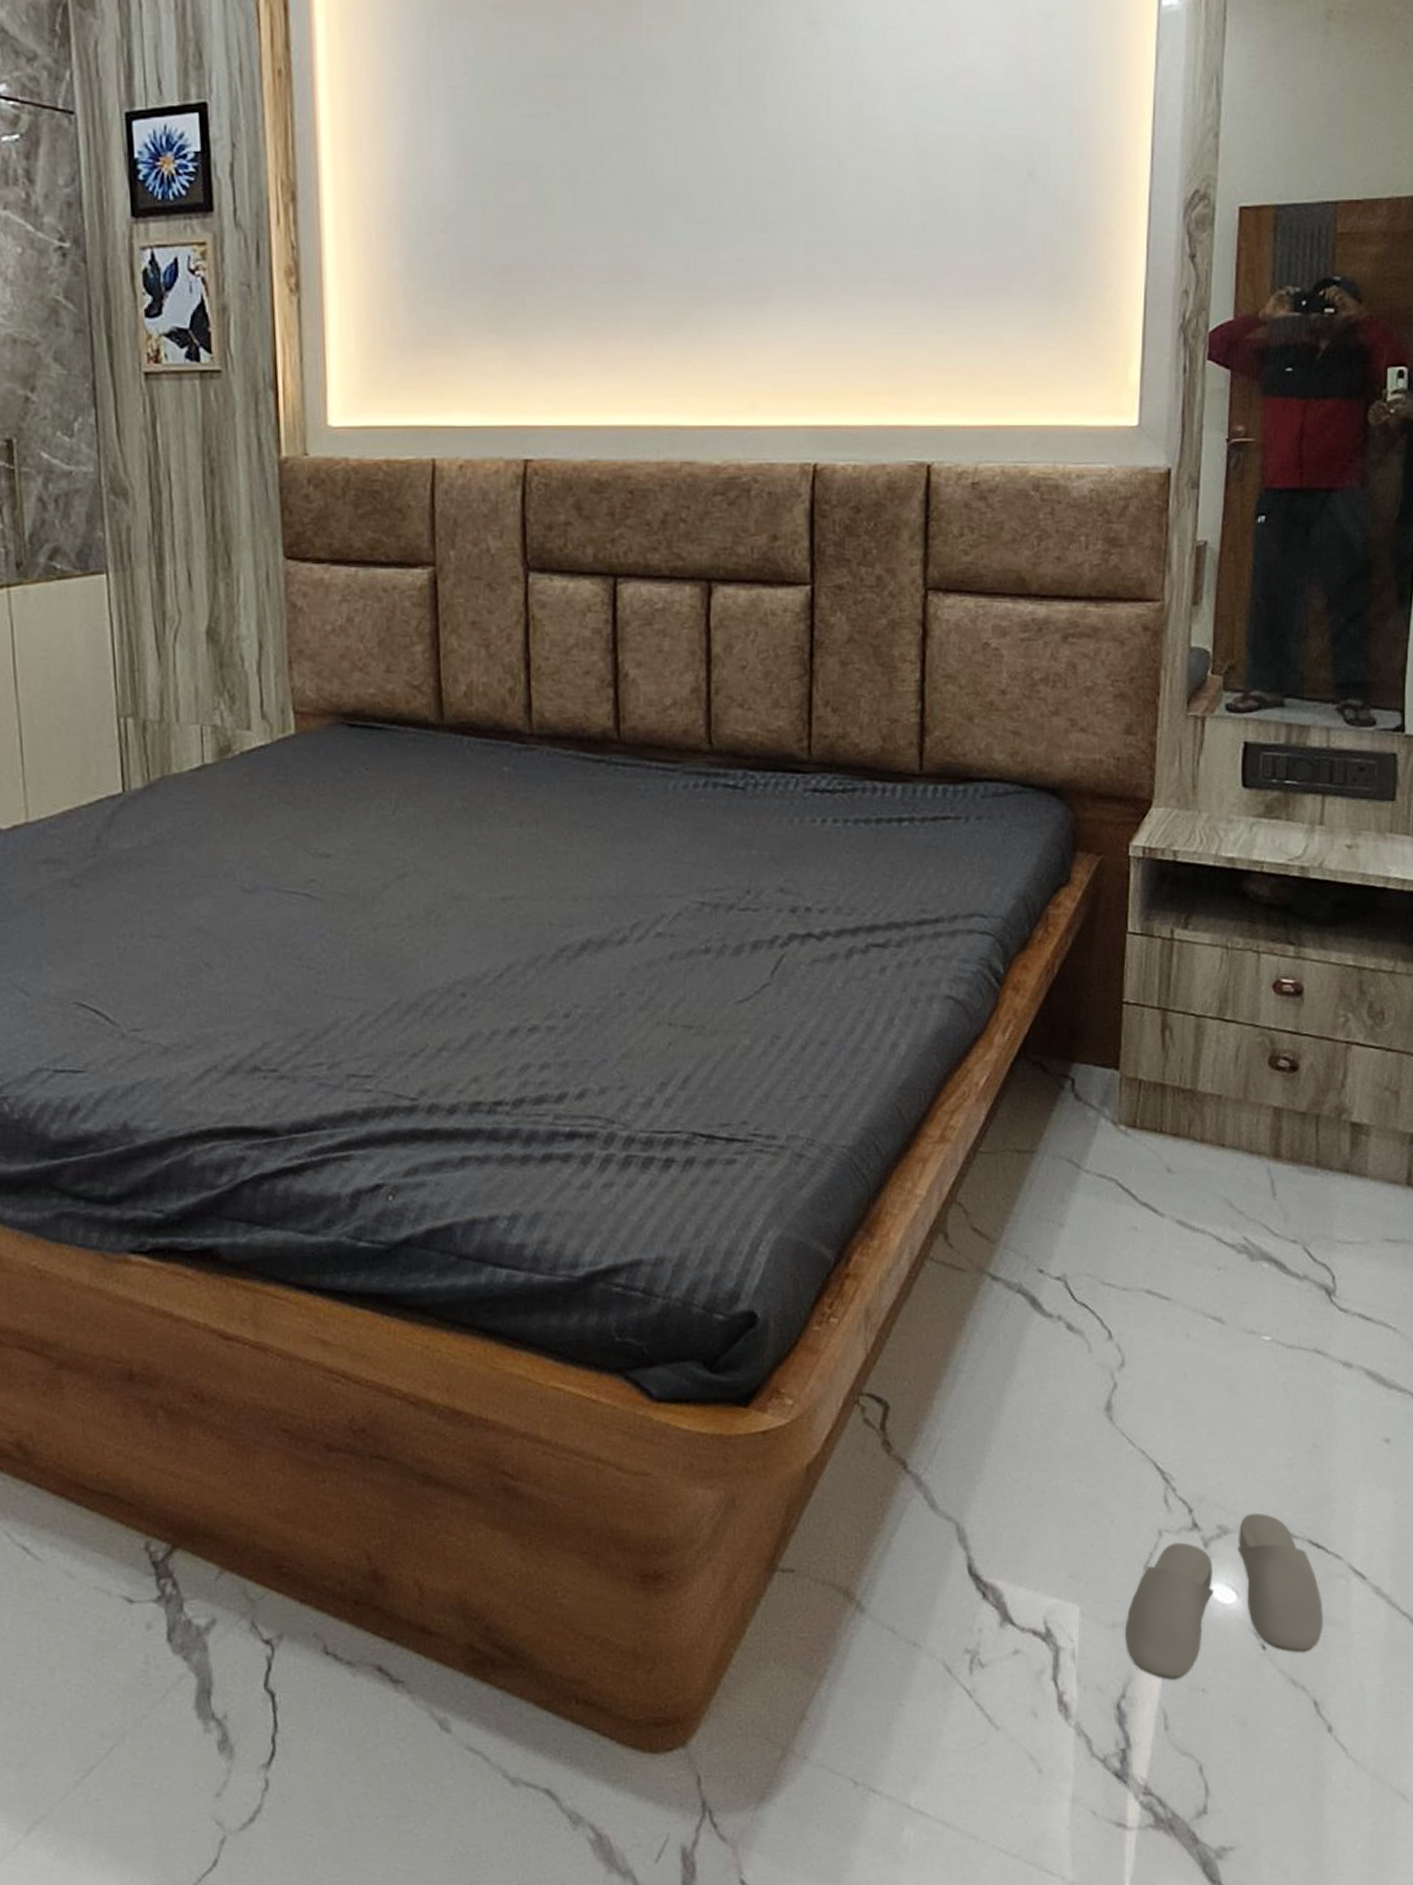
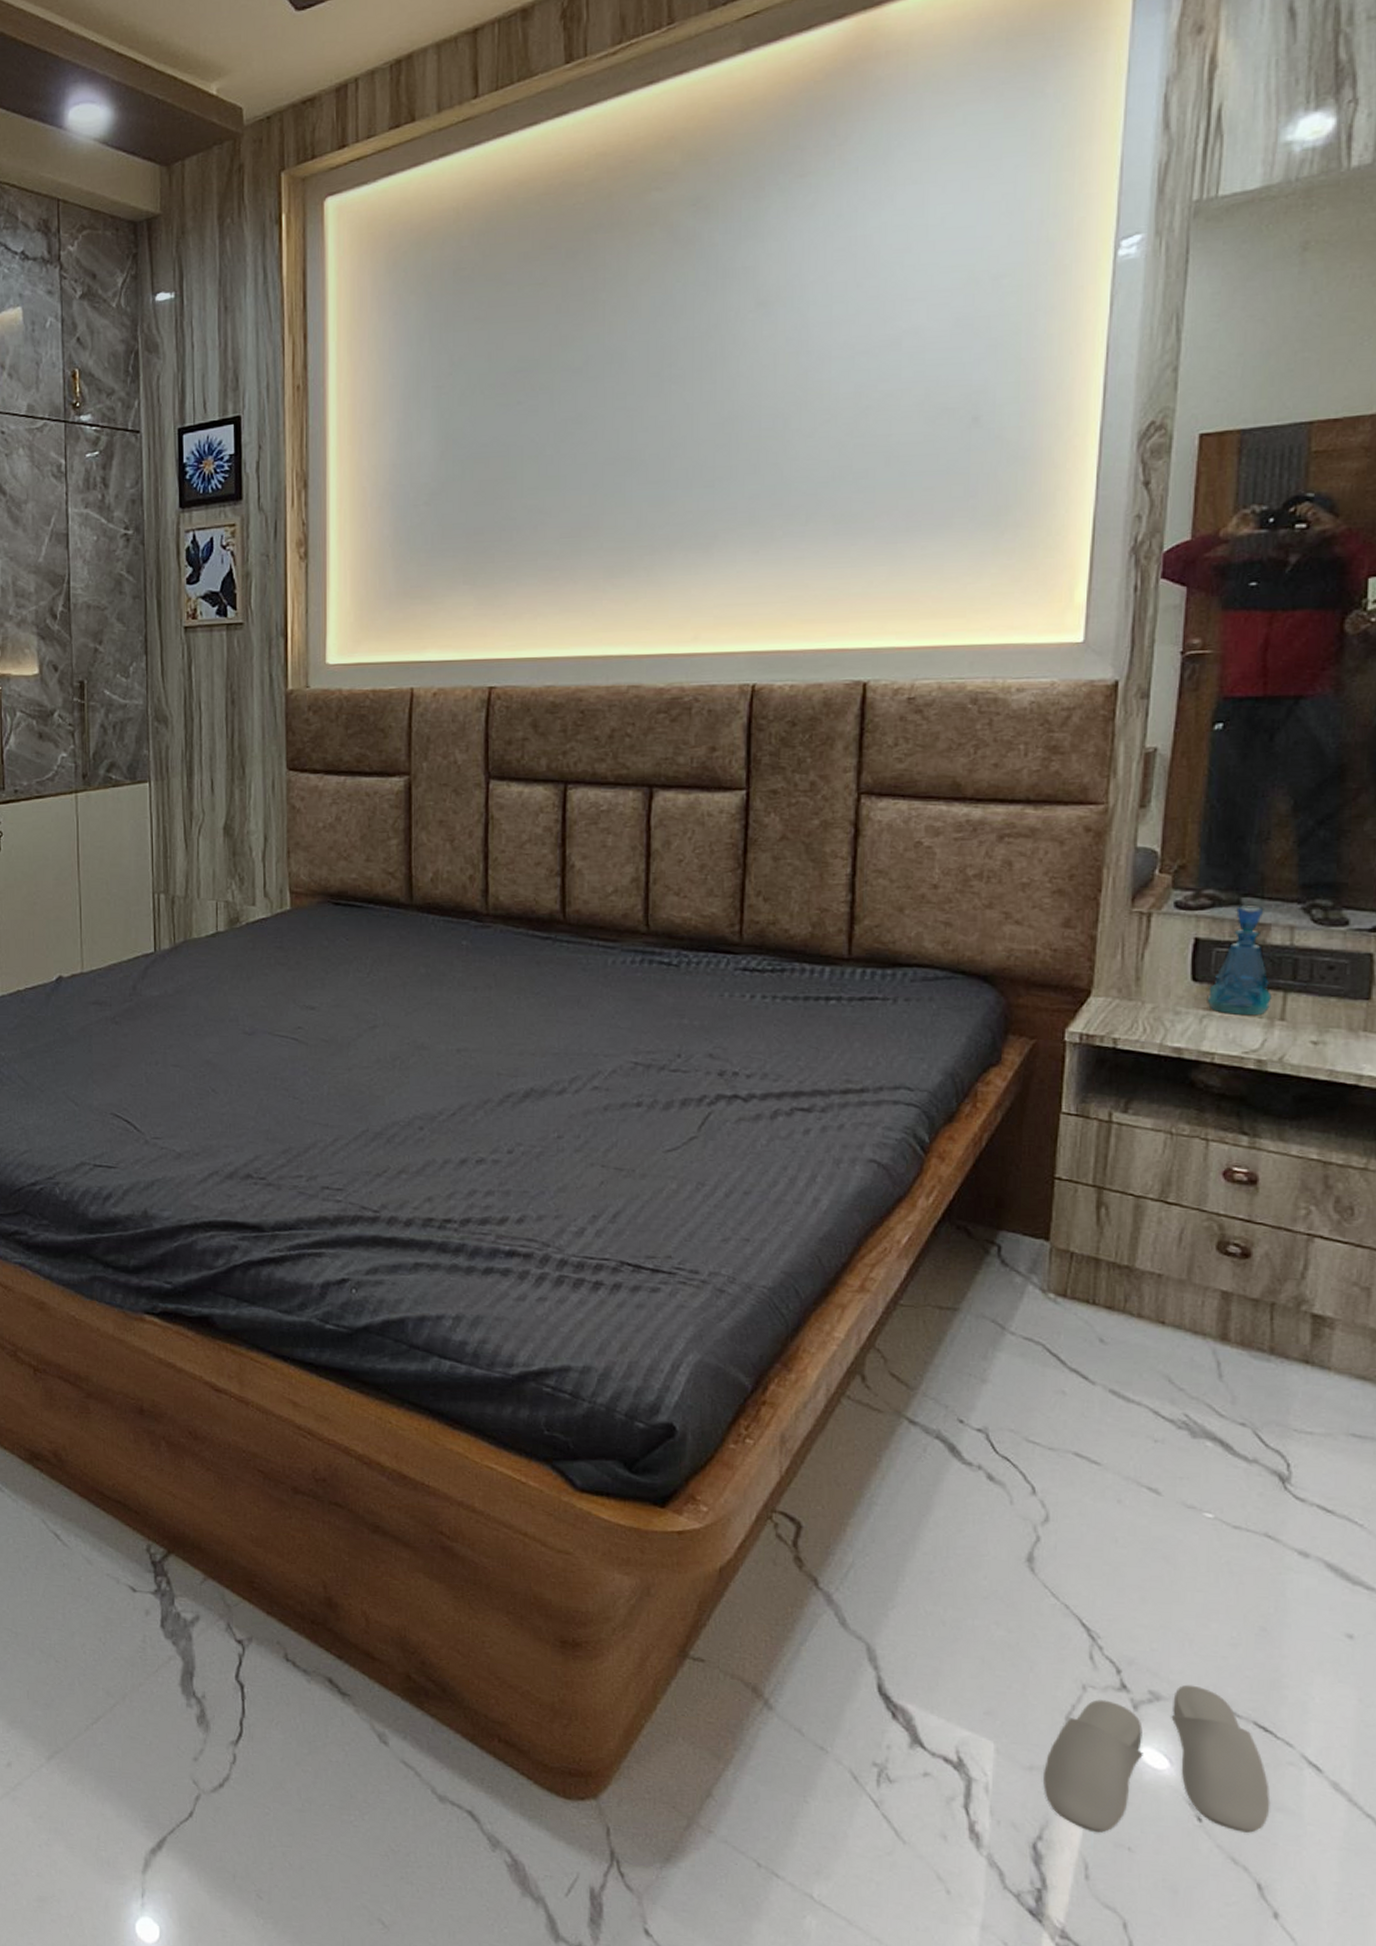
perfume bottle: none [1256,707,1312,821] -> present [1207,906,1272,1015]

